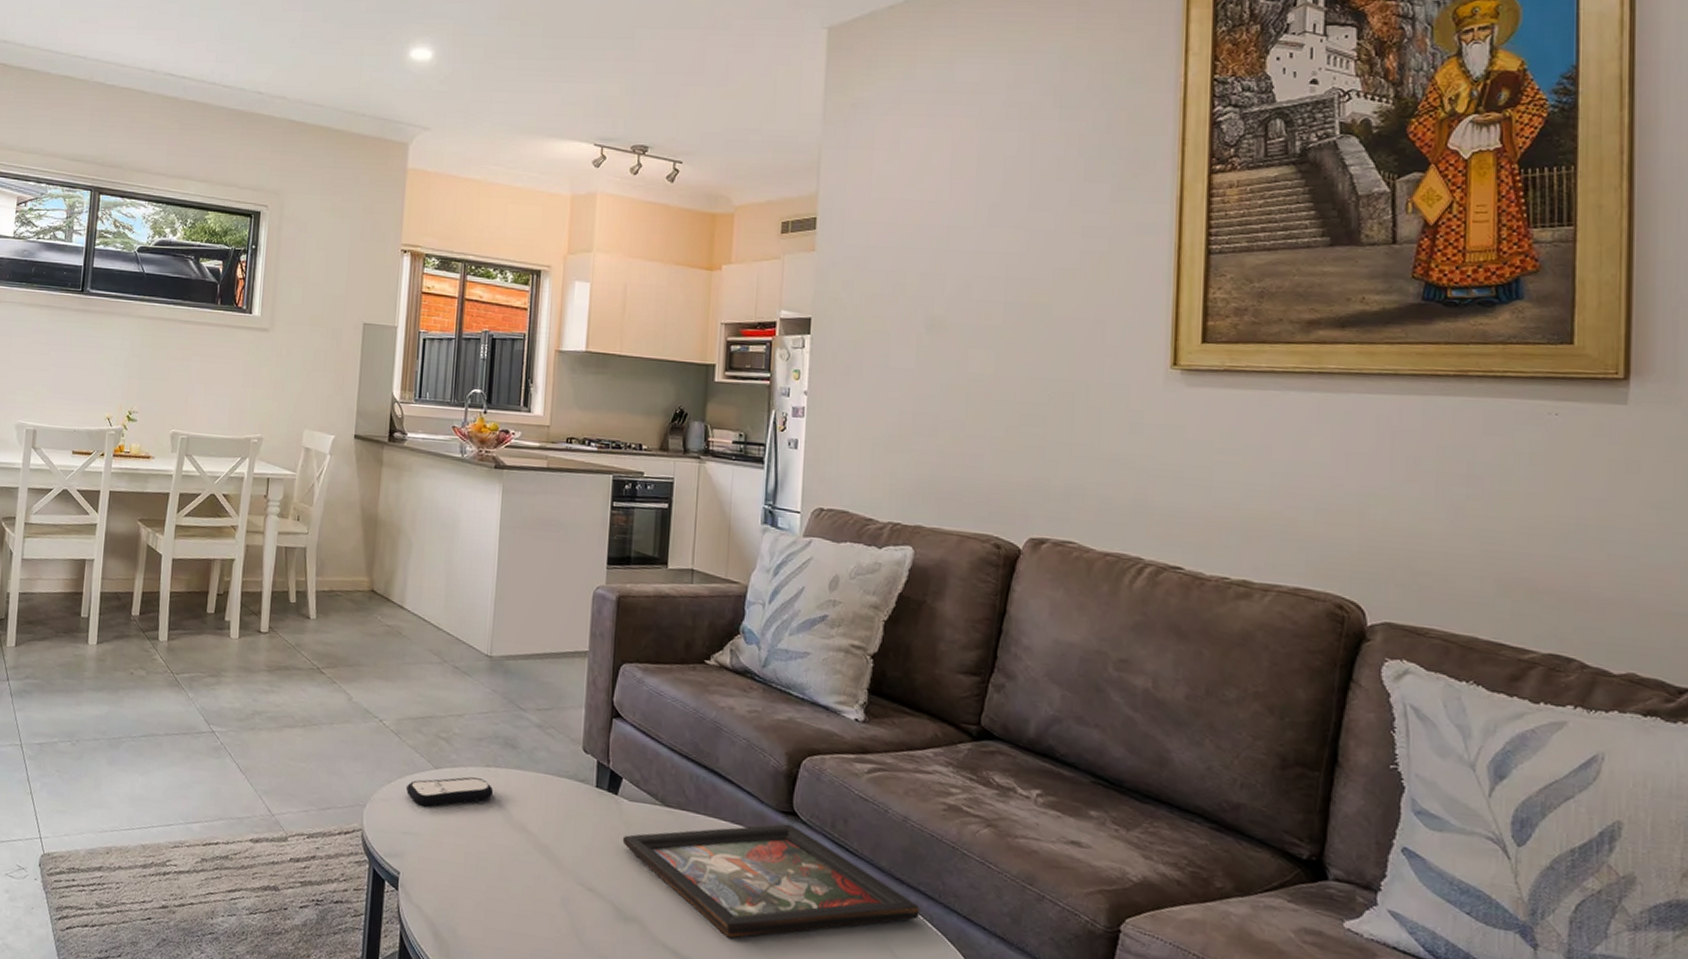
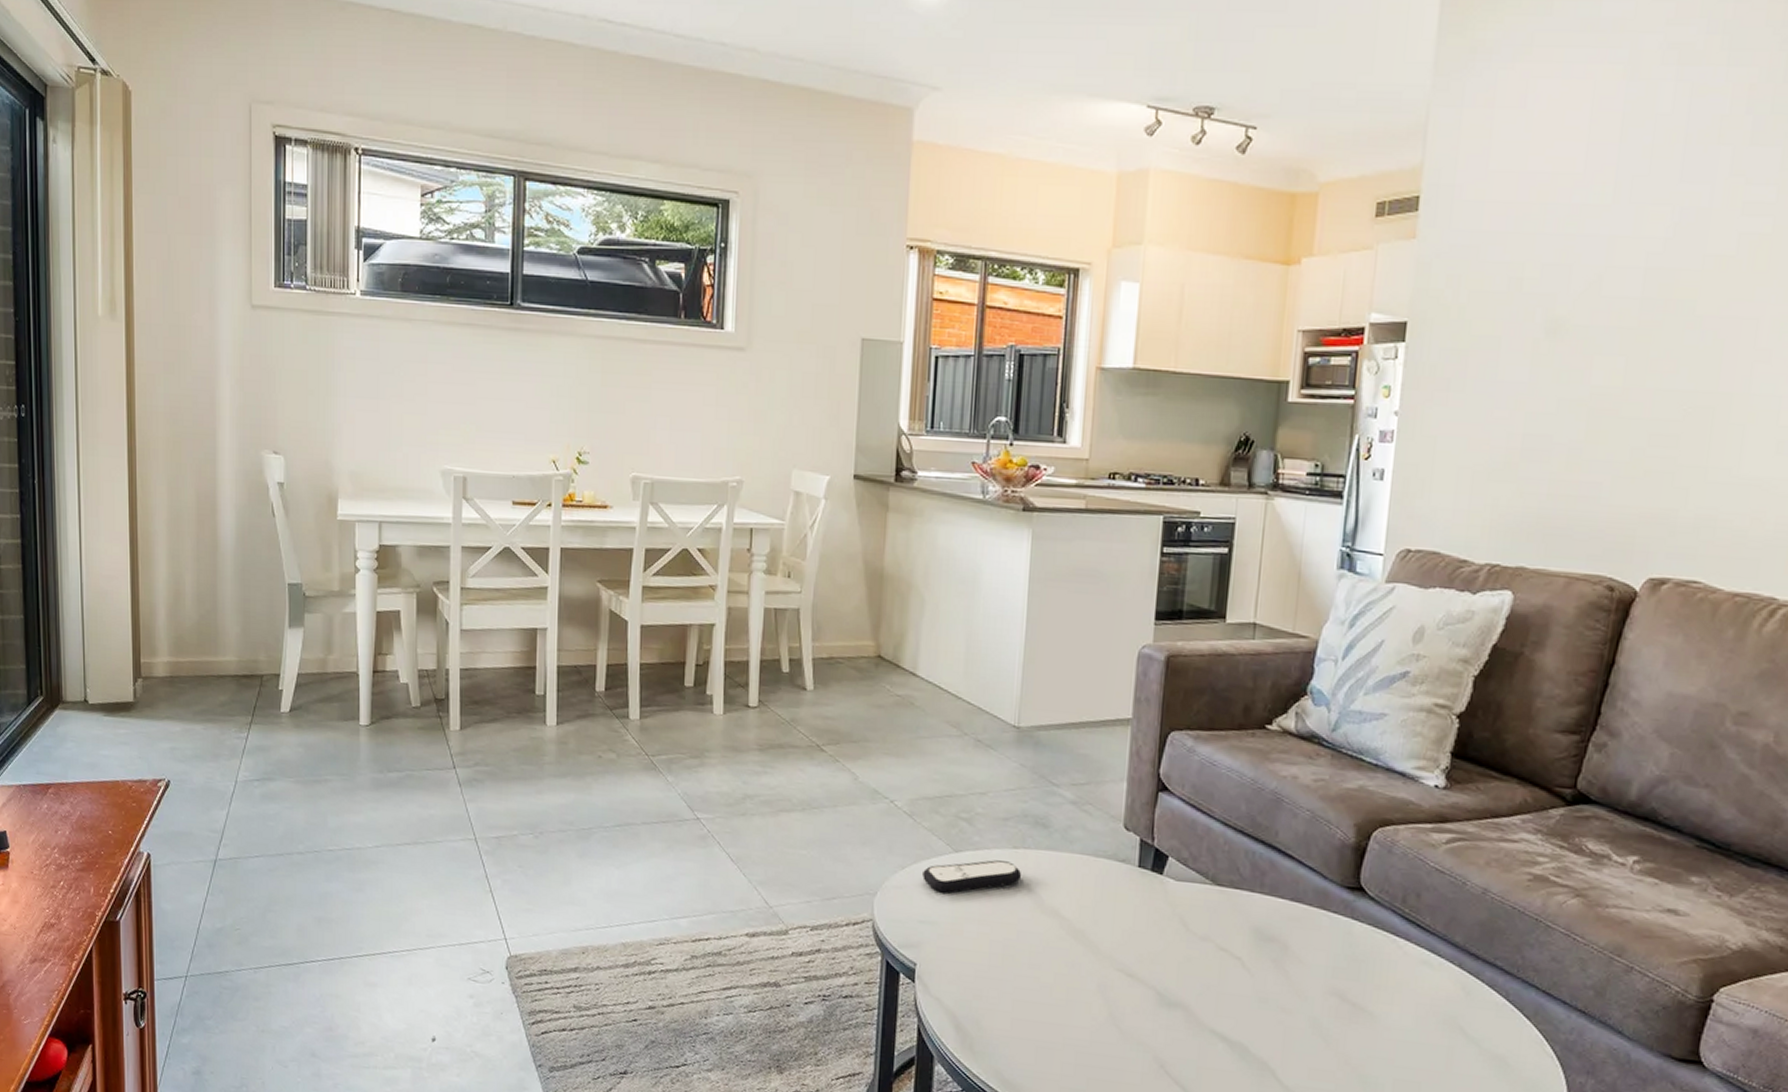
decorative tray: present [622,824,920,939] -> none [1167,900,1495,1021]

